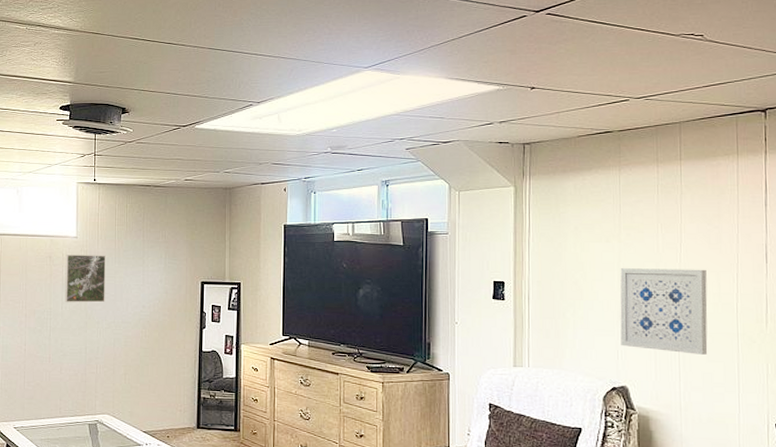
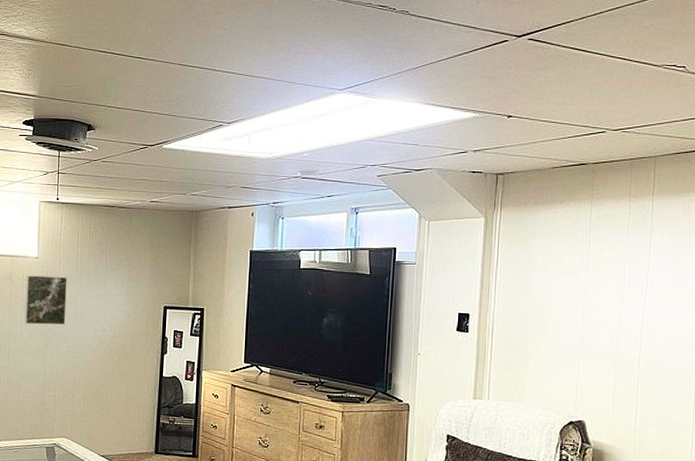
wall art: present [620,268,708,355] -> none [581,303,670,391]

